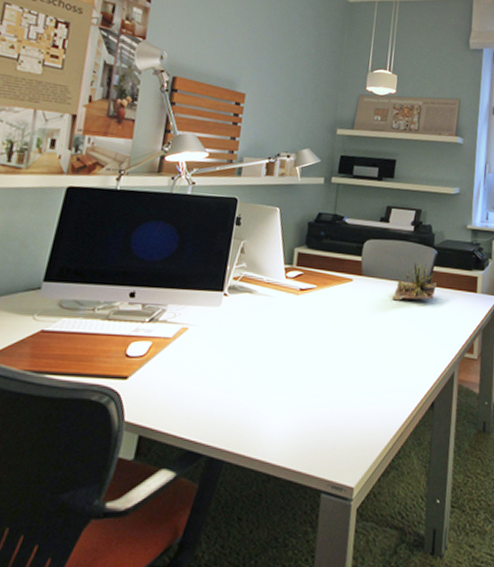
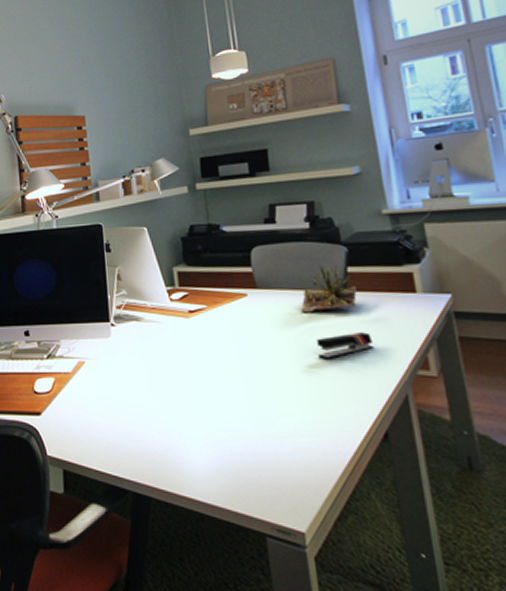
stapler: none [397,320,439,340] -> present [317,332,375,359]

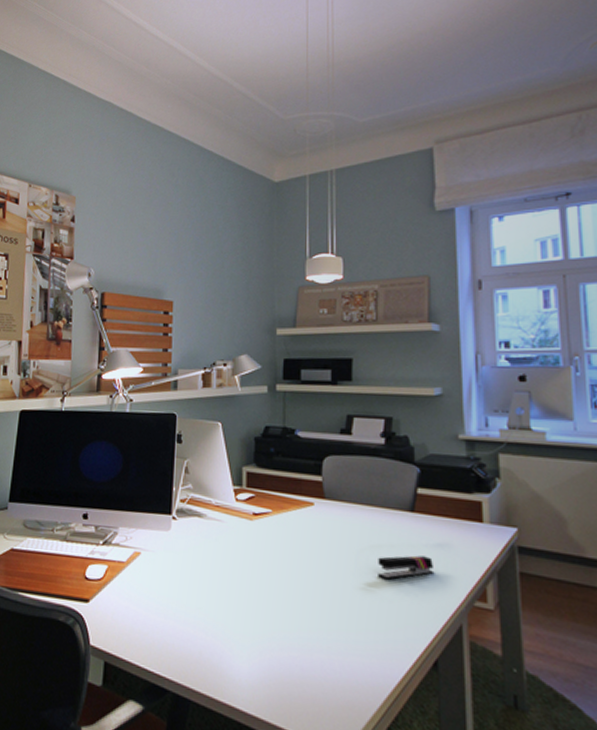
succulent plant: present [301,264,357,313] -> none [366,483,424,530]

